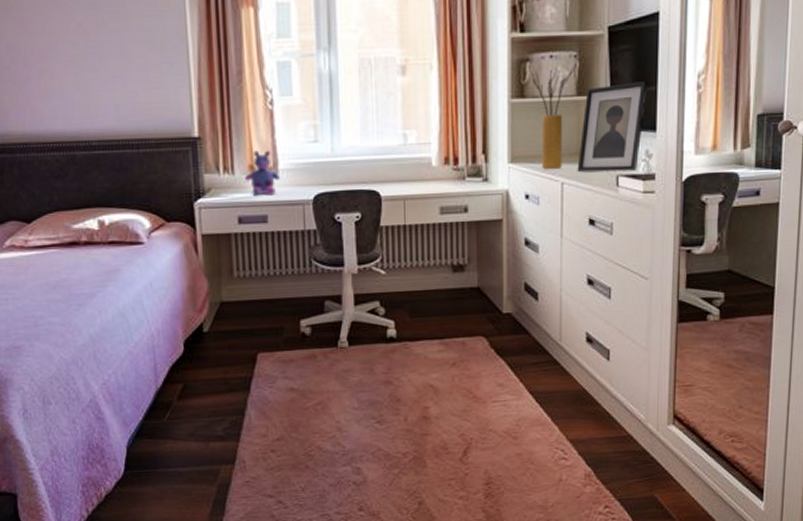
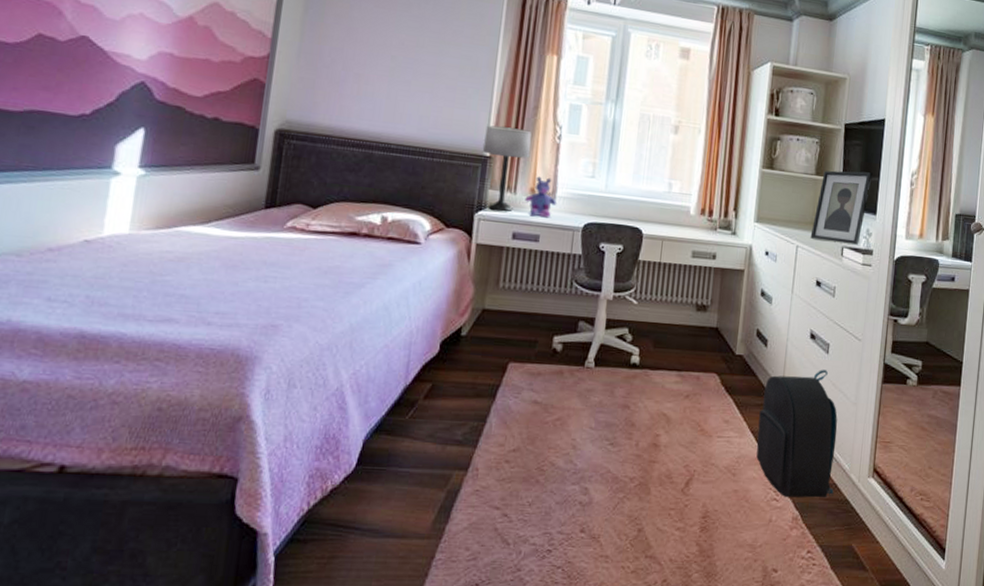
table lamp: none [189,100,242,196] -> present [483,125,532,212]
vase: present [531,64,577,170] -> none [780,148,818,234]
backpack: none [537,317,629,455] -> present [756,370,838,498]

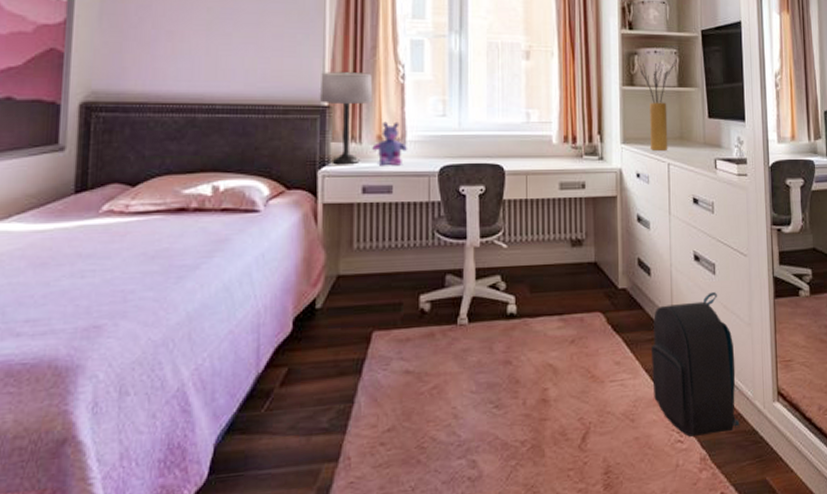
vase: none [780,148,818,234] -> present [639,60,677,152]
picture frame: present [810,170,873,245] -> none [681,78,736,155]

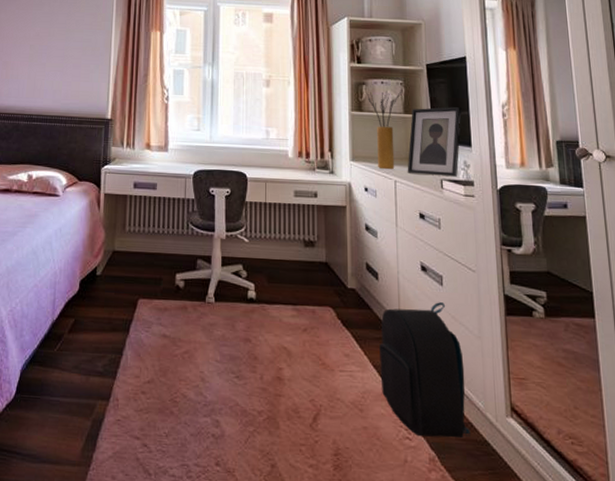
table lamp: present [320,72,373,165] -> none [105,93,144,165]
toy: present [372,121,408,166] -> none [142,133,170,168]
picture frame: none [681,78,736,155] -> present [407,107,462,177]

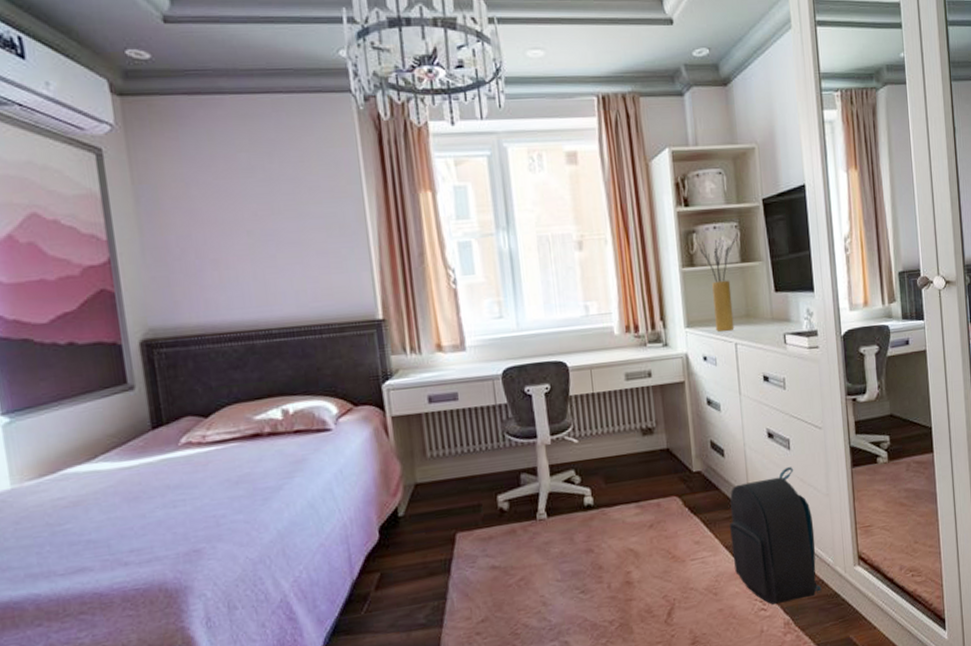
picture frame: present [407,107,462,177] -> none [747,247,803,333]

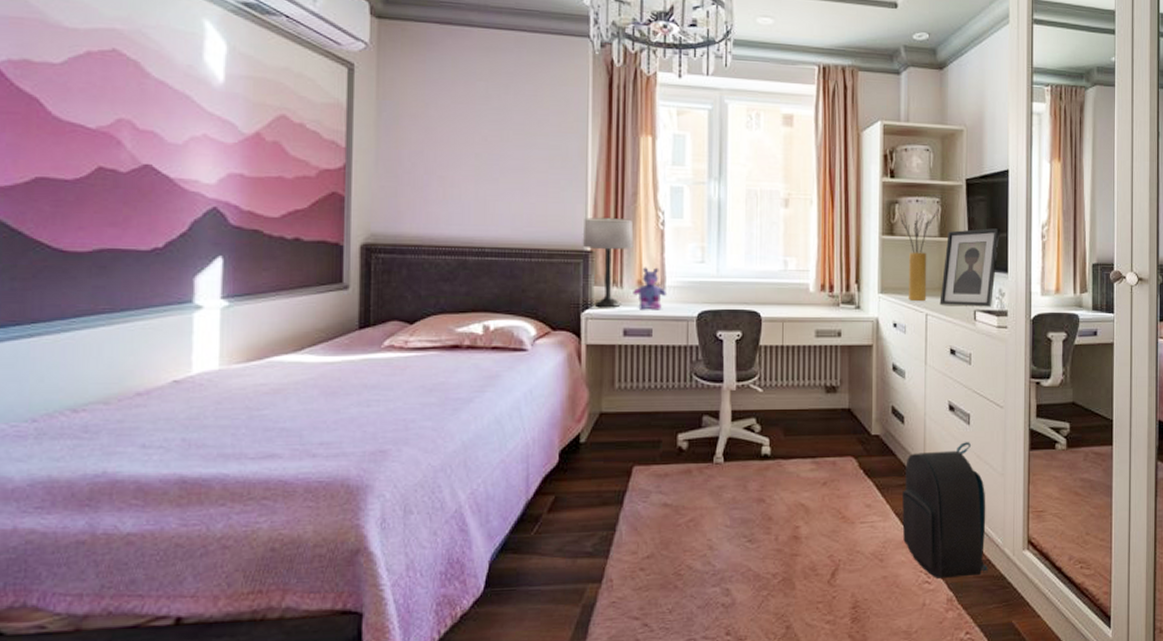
table lamp: none [371,281,427,377] -> present [583,218,634,308]
toy: none [432,328,469,374] -> present [633,267,668,310]
picture frame: none [747,247,803,333] -> present [939,228,1000,307]

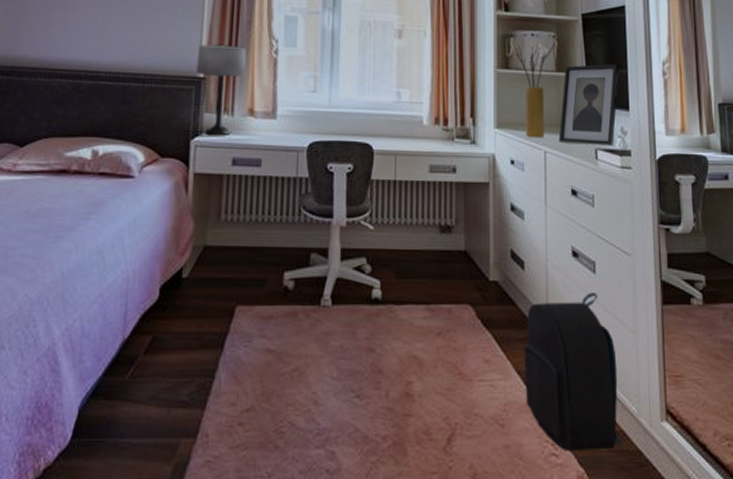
toy: present [633,267,668,310] -> none [243,95,279,140]

